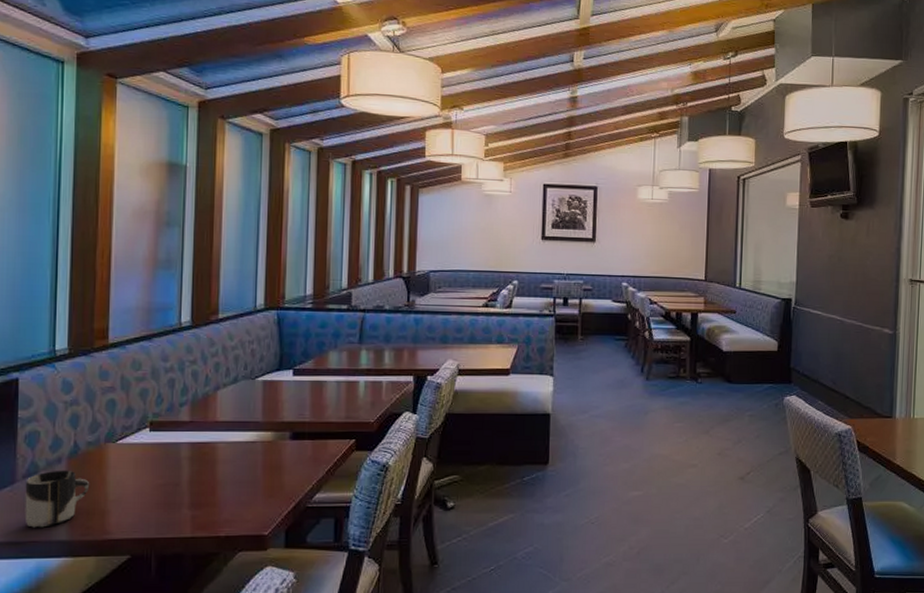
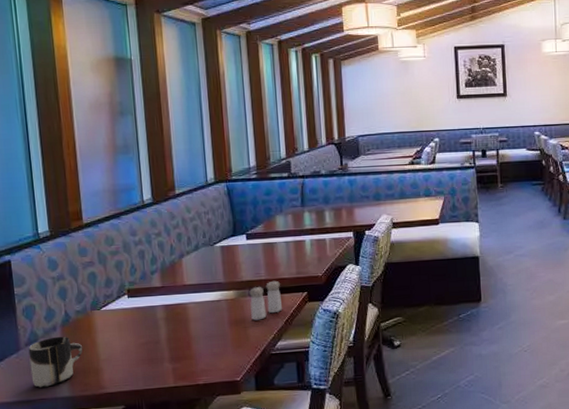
salt and pepper shaker: none [289,424,325,468] -> present [249,280,282,321]

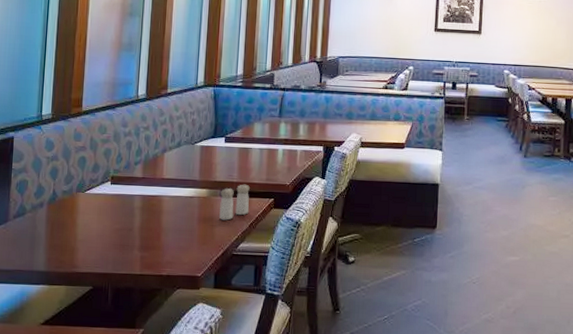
cup: present [28,336,83,388] -> none [14,213,64,259]

